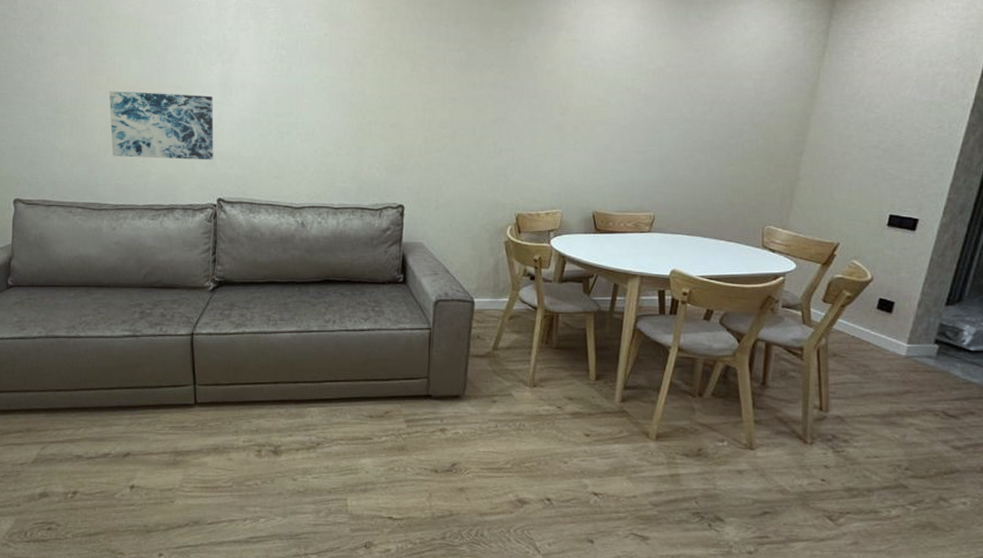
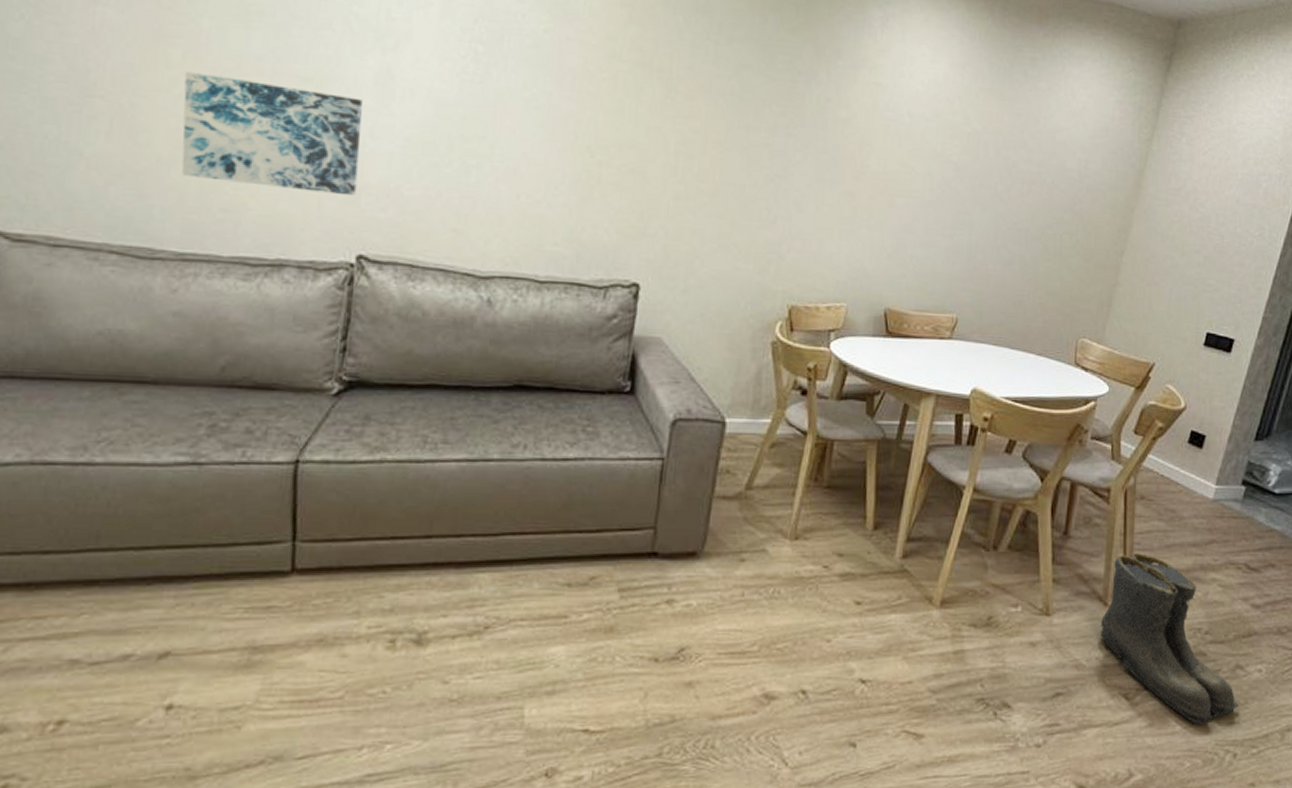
boots: none [801,399,944,545] -> present [1100,551,1239,724]

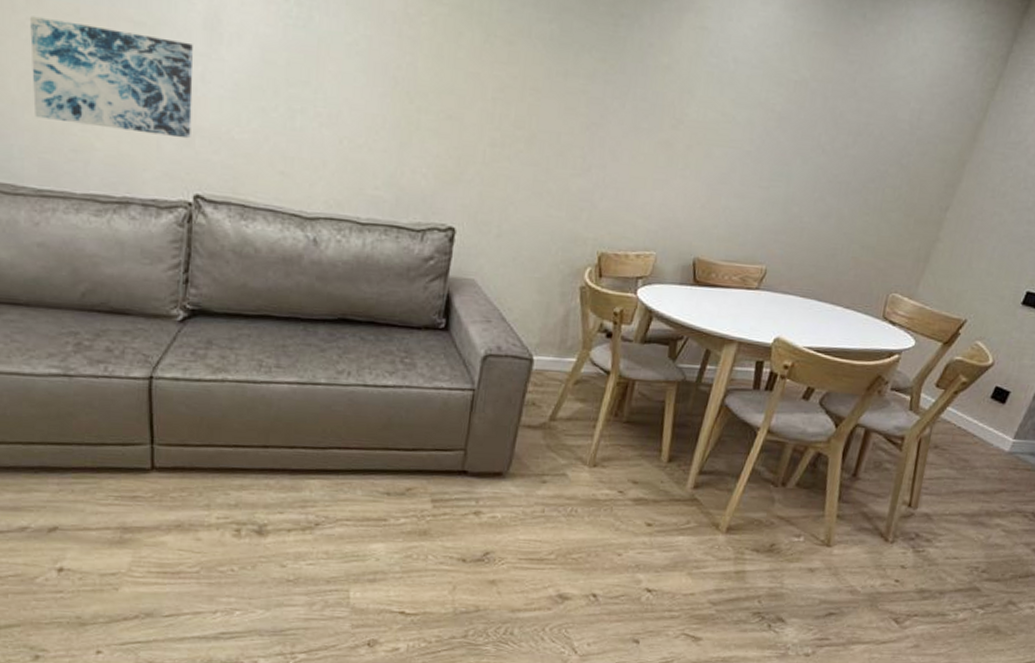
boots: present [1100,551,1239,724] -> none [877,495,1006,649]

